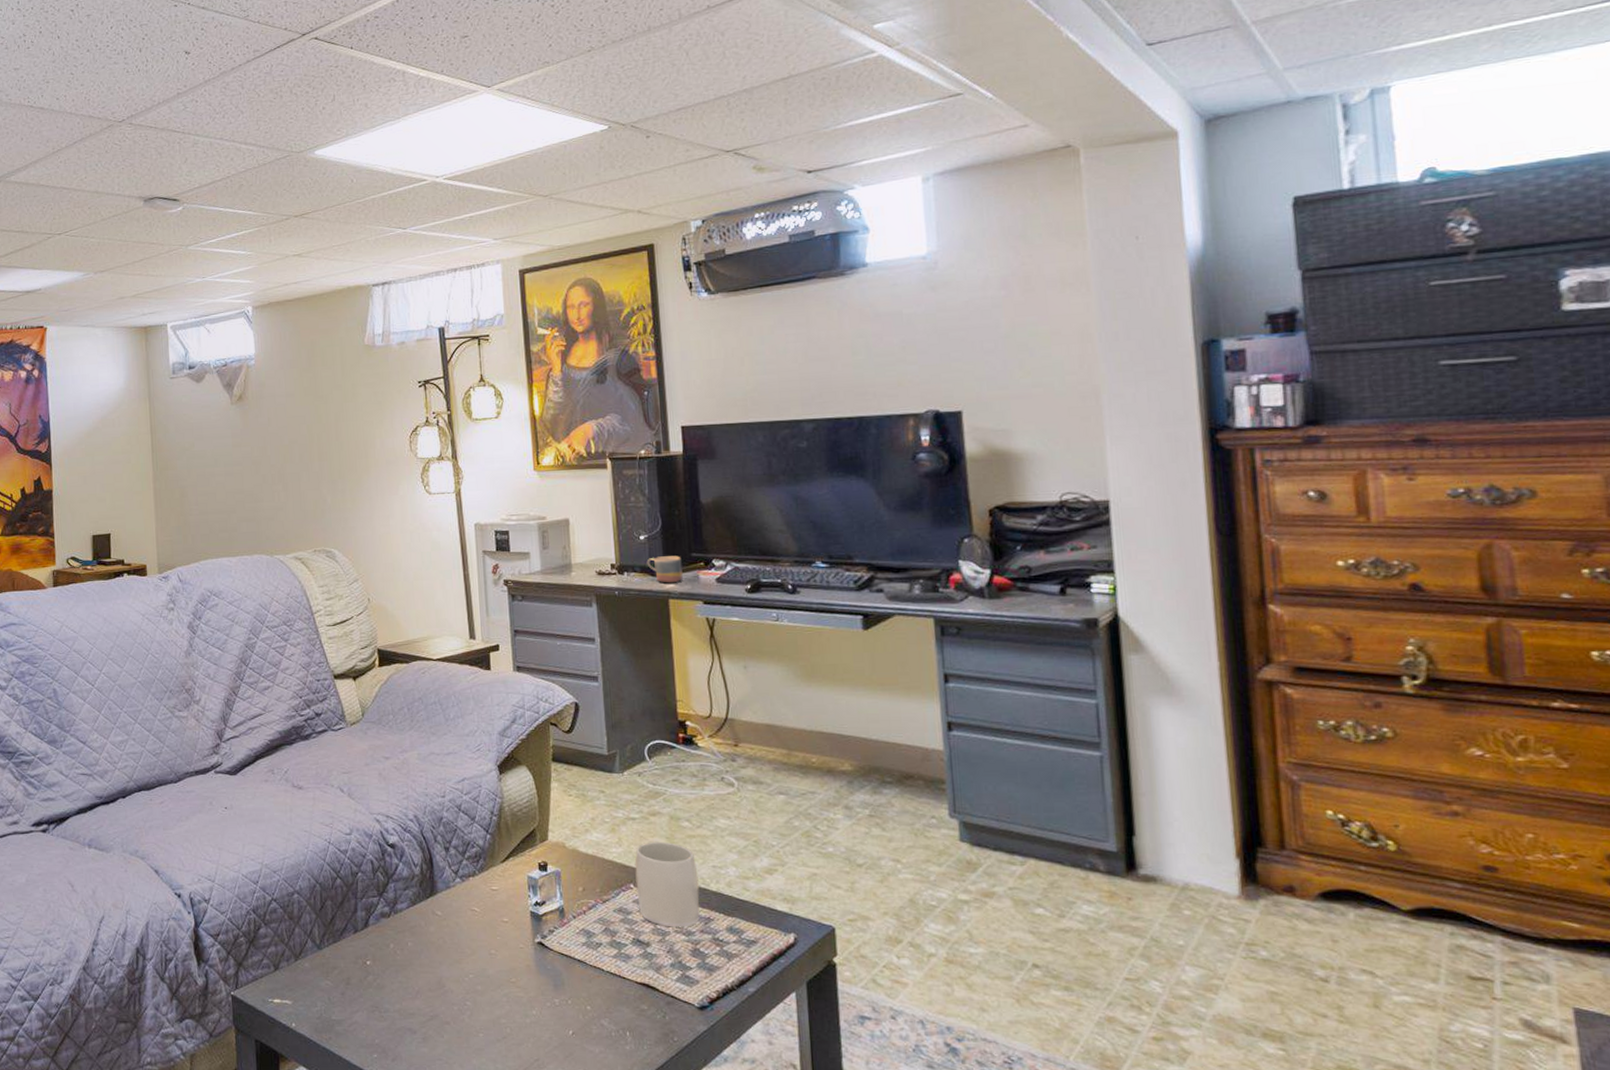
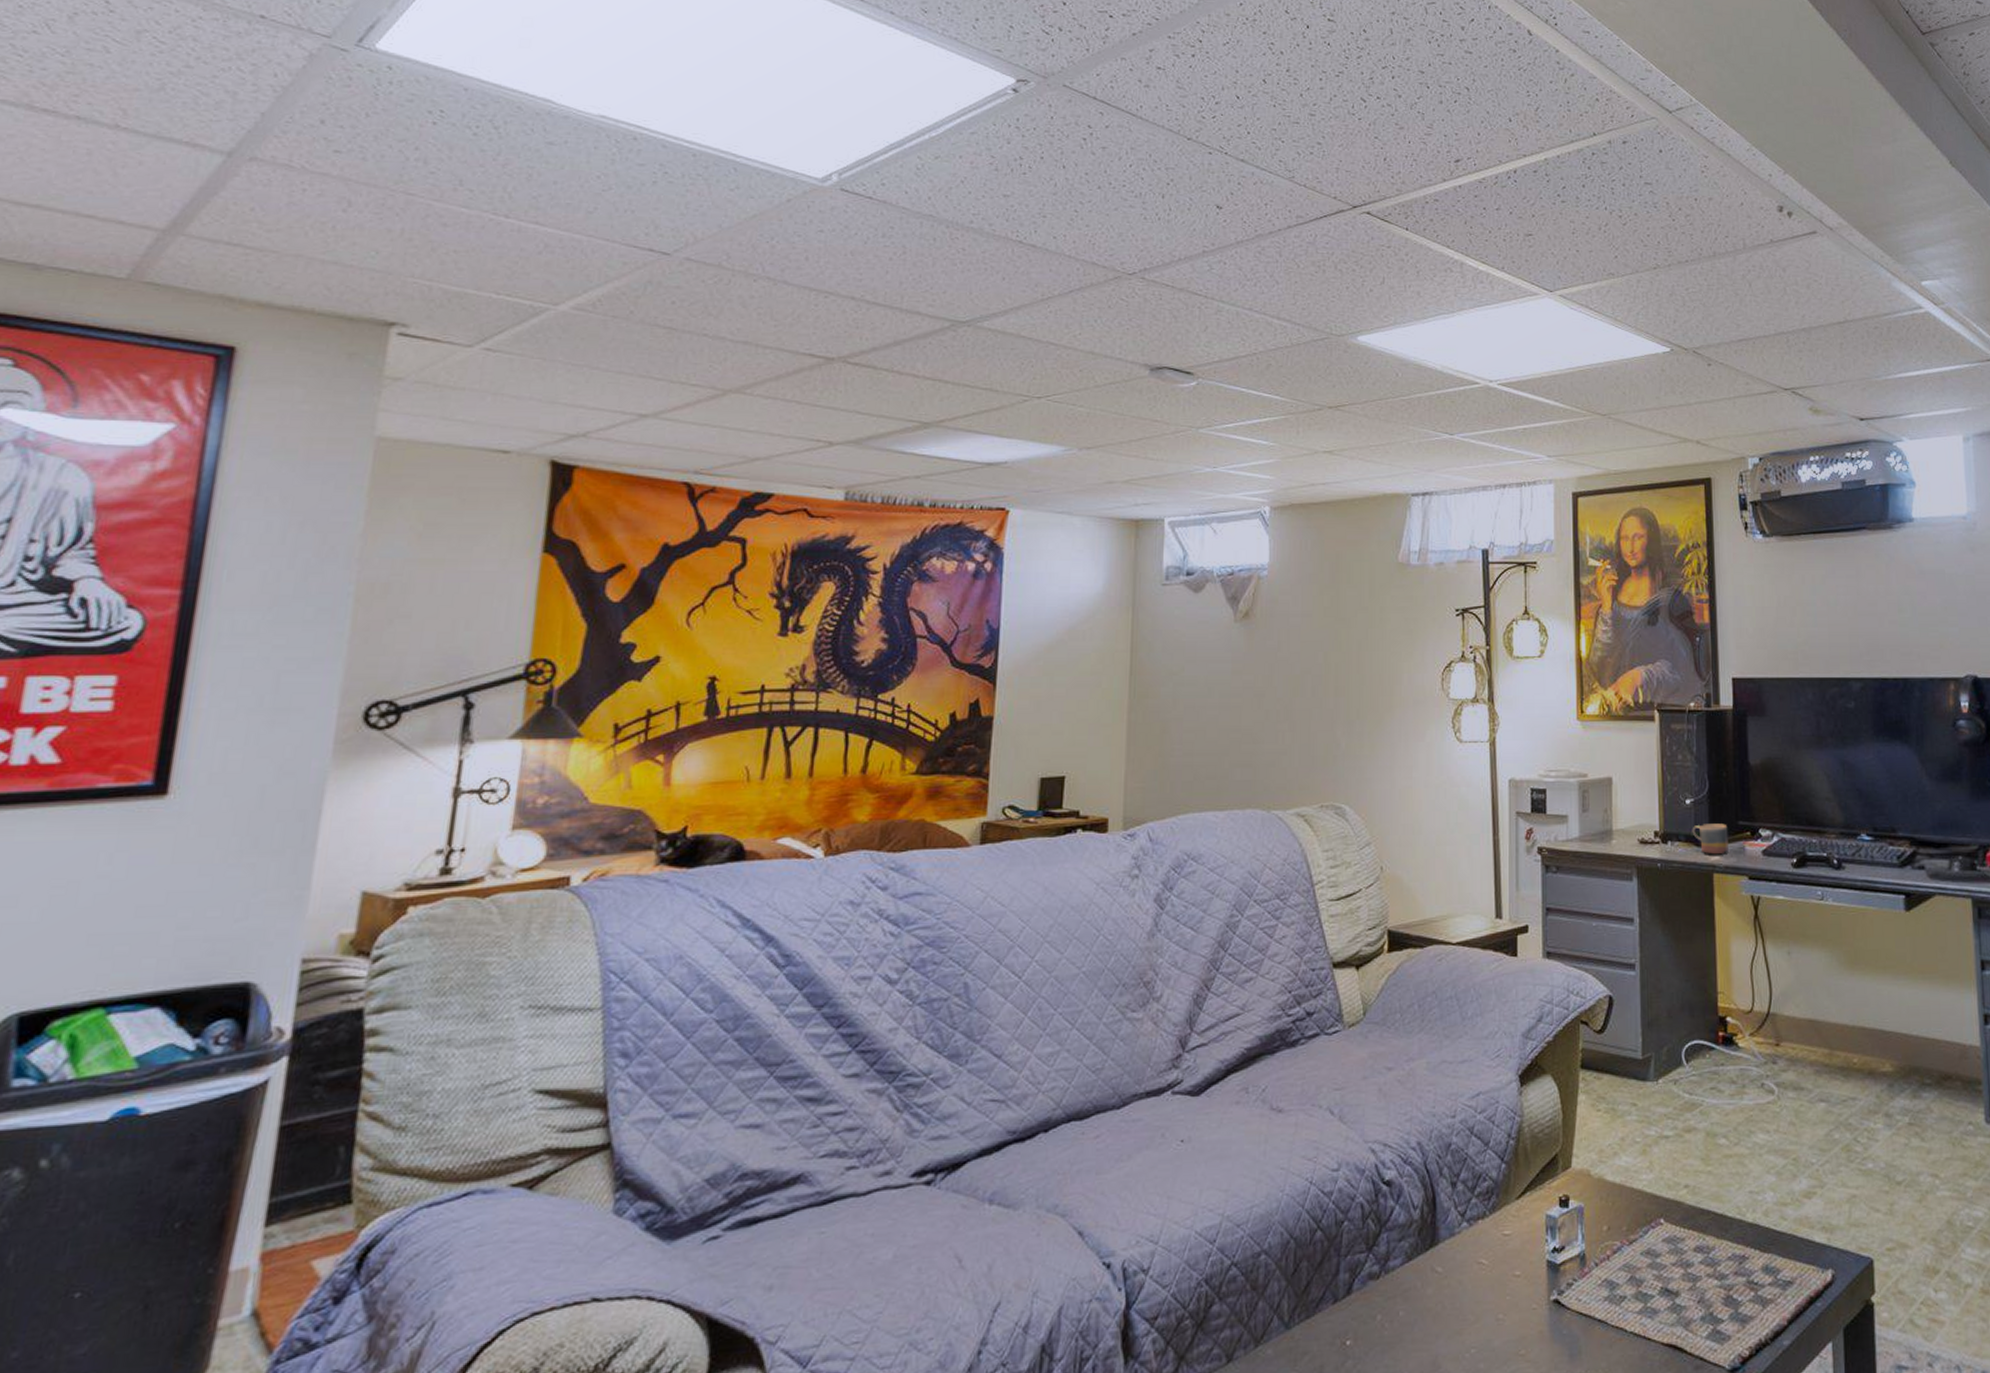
mug: present [634,841,700,927] -> none [1666,1163,1735,1271]

